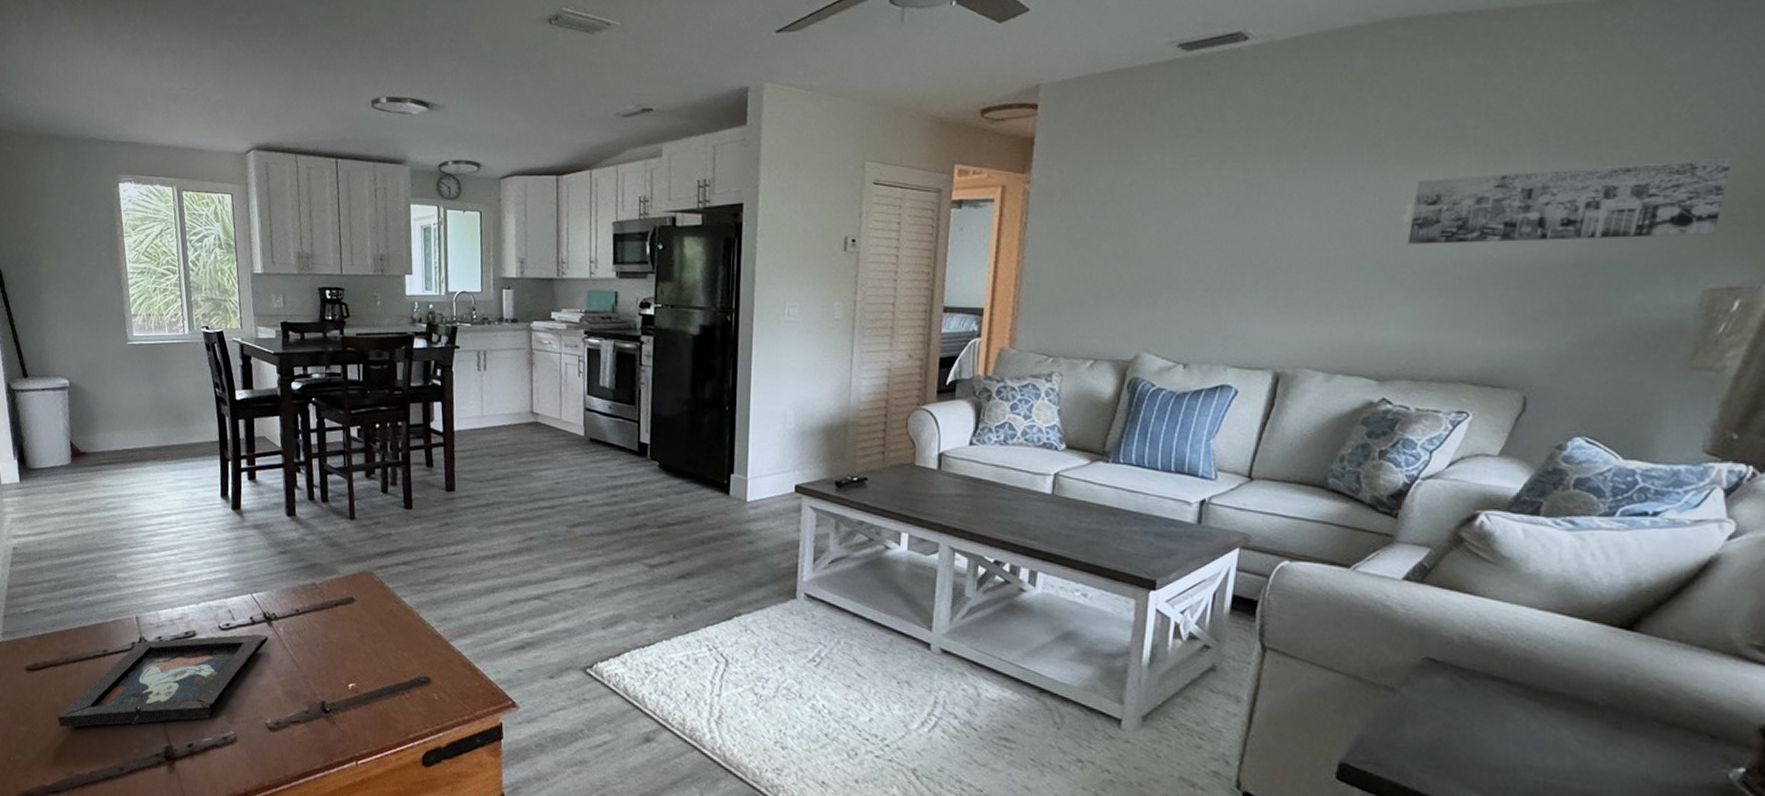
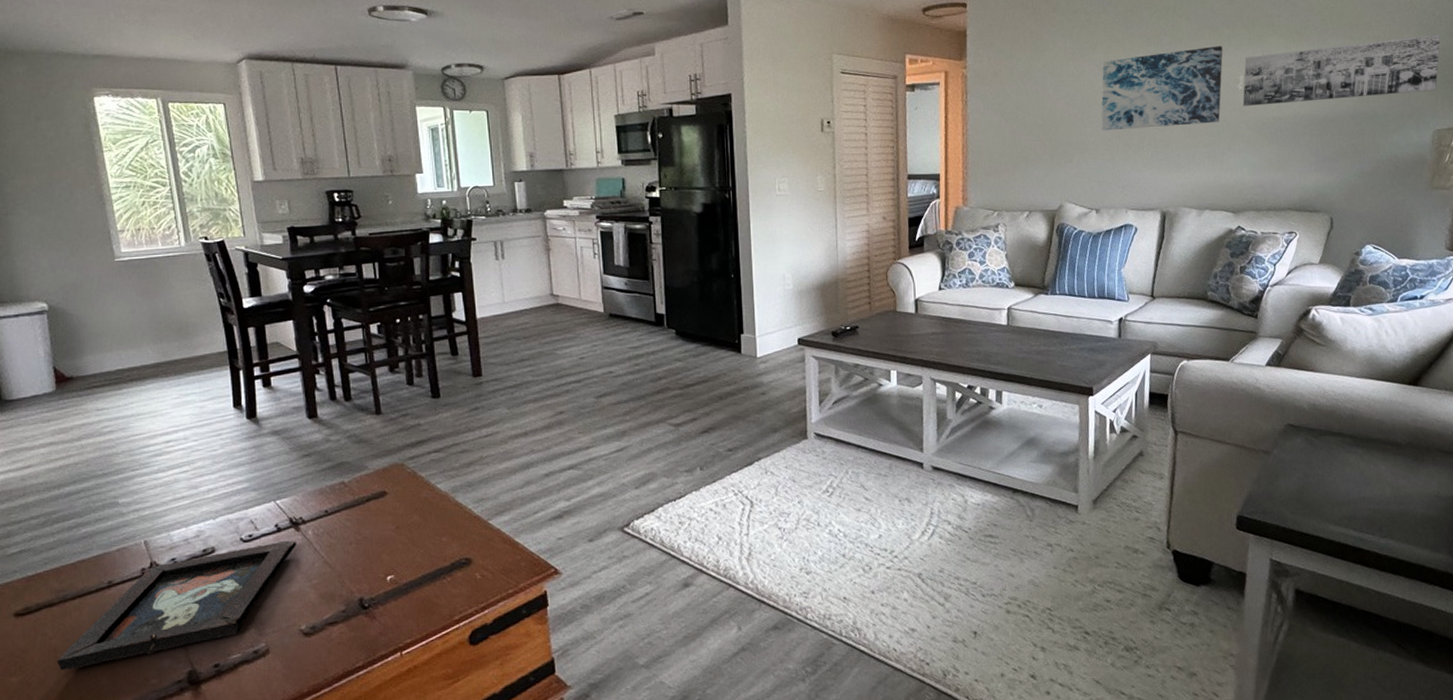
wall art: none [1202,165,1386,267] -> present [1101,46,1223,131]

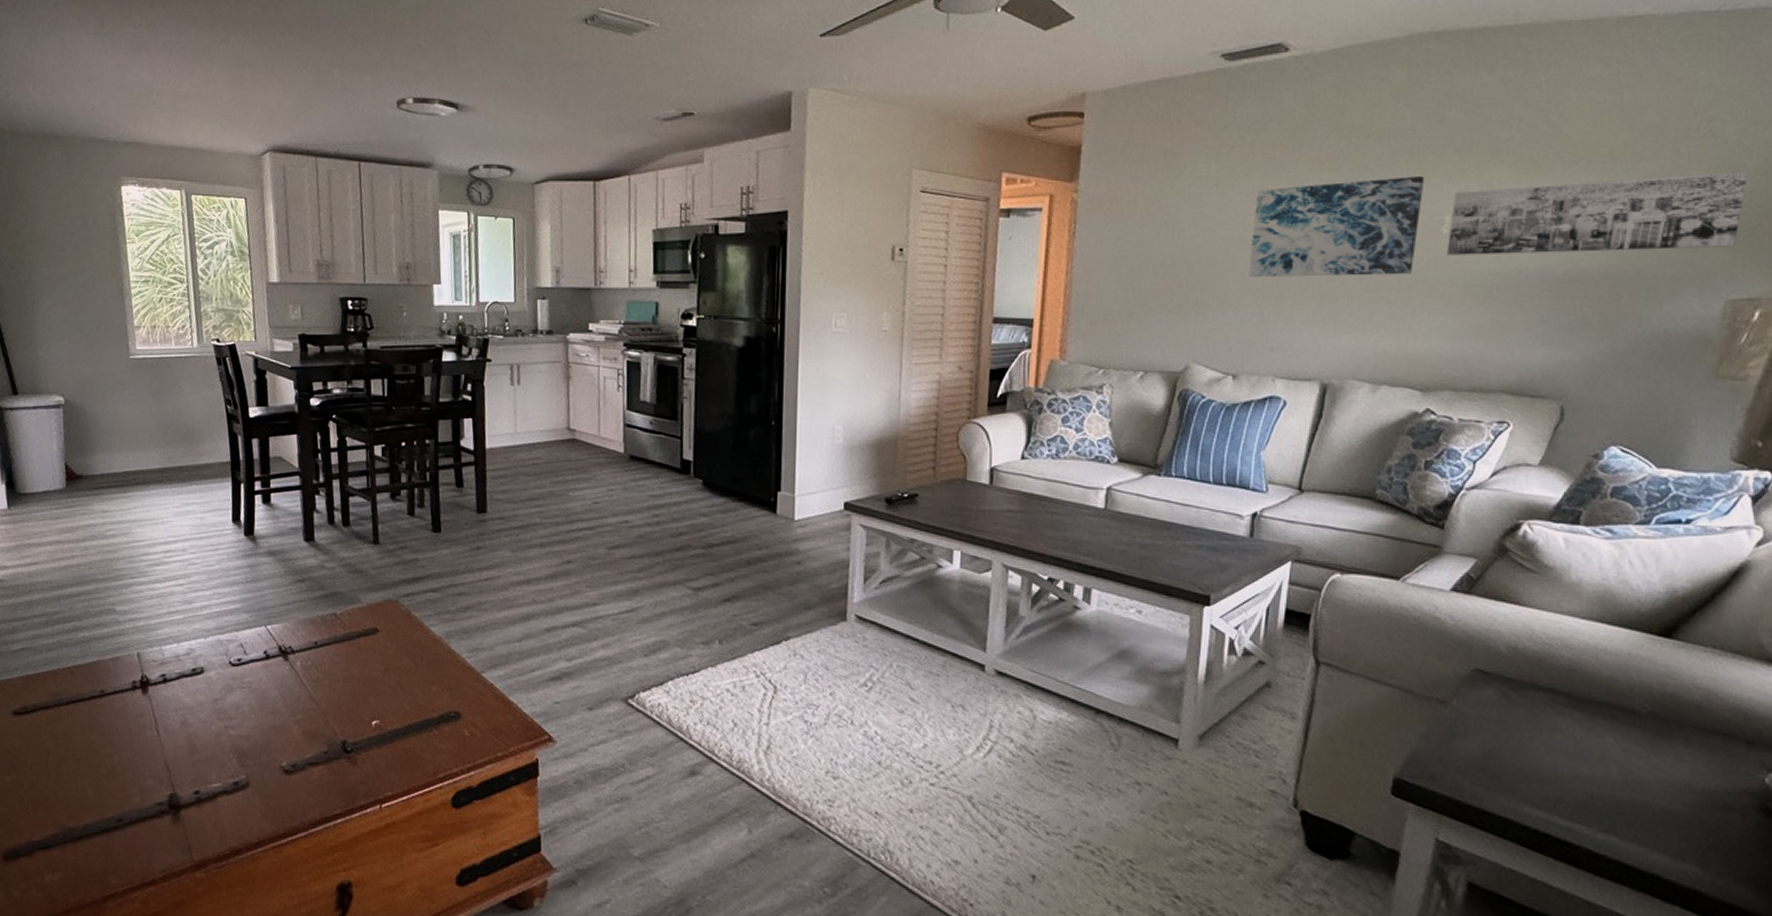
decorative tray: present [56,540,296,671] -> none [47,669,284,777]

